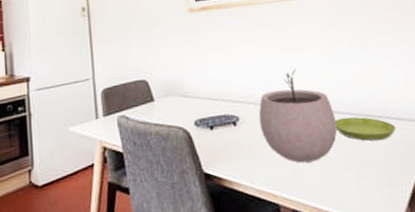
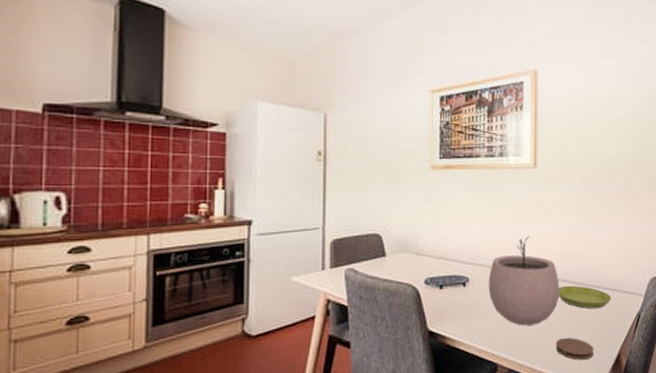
coaster: none [340,173,385,197] -> present [555,337,593,360]

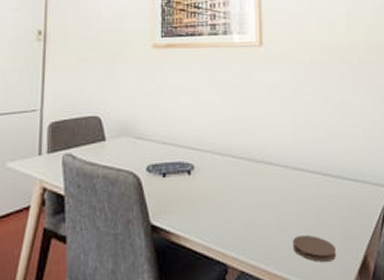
plant pot: present [488,236,559,326] -> none [215,119,294,221]
saucer: present [558,285,611,309] -> none [292,174,352,202]

